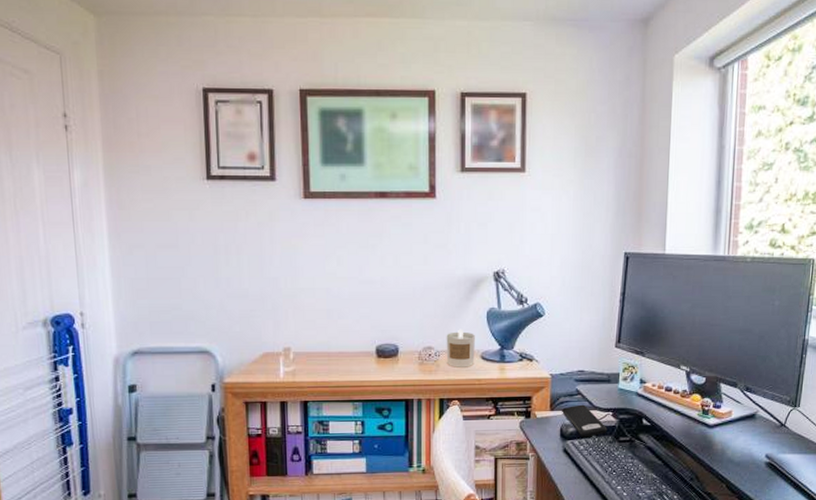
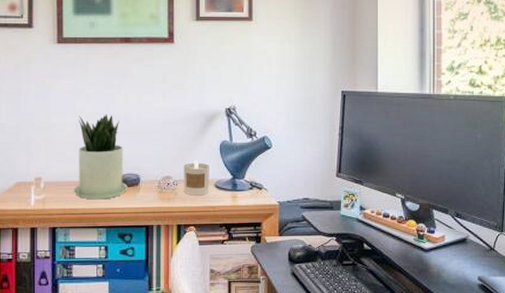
planter: none [325,278,385,372] -> present [73,114,128,200]
phone: present [562,404,608,437] -> none [290,230,332,261]

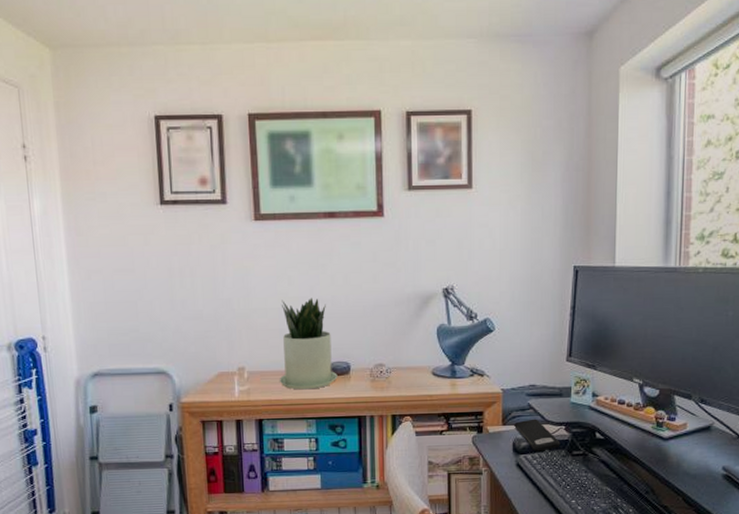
candle: present [183,160,209,196] -> none [397,345,426,384]
phone: none [290,230,332,261] -> present [514,419,561,452]

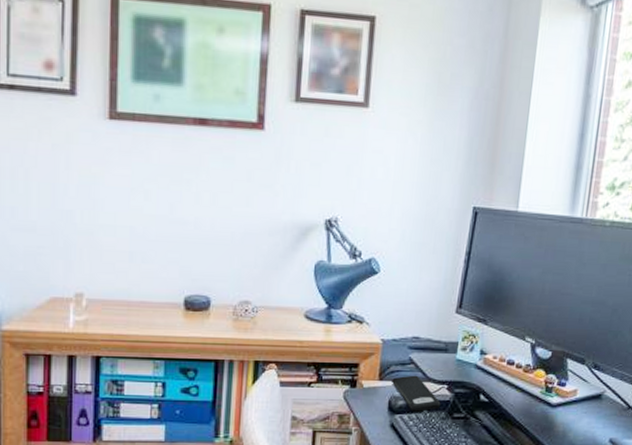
planter: present [279,297,338,390] -> none [124,216,195,325]

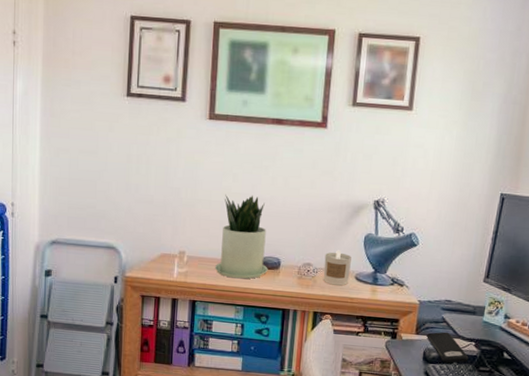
planter: none [124,216,195,325] -> present [214,194,268,279]
candle: none [264,282,299,327] -> present [323,250,352,286]

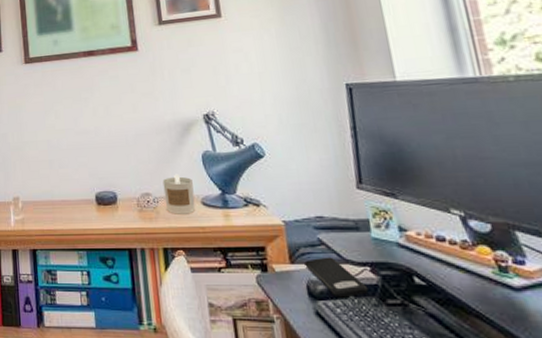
planter: present [214,194,268,279] -> none [50,129,105,220]

